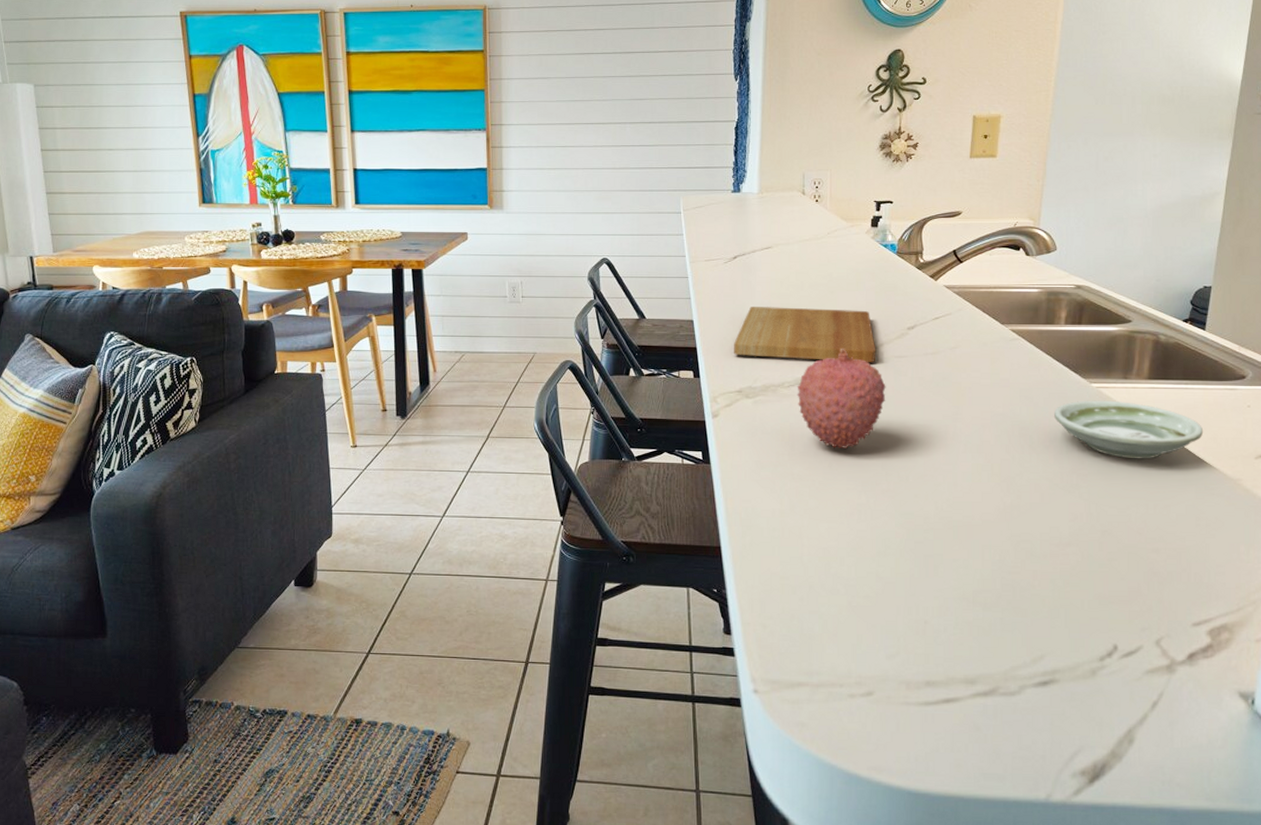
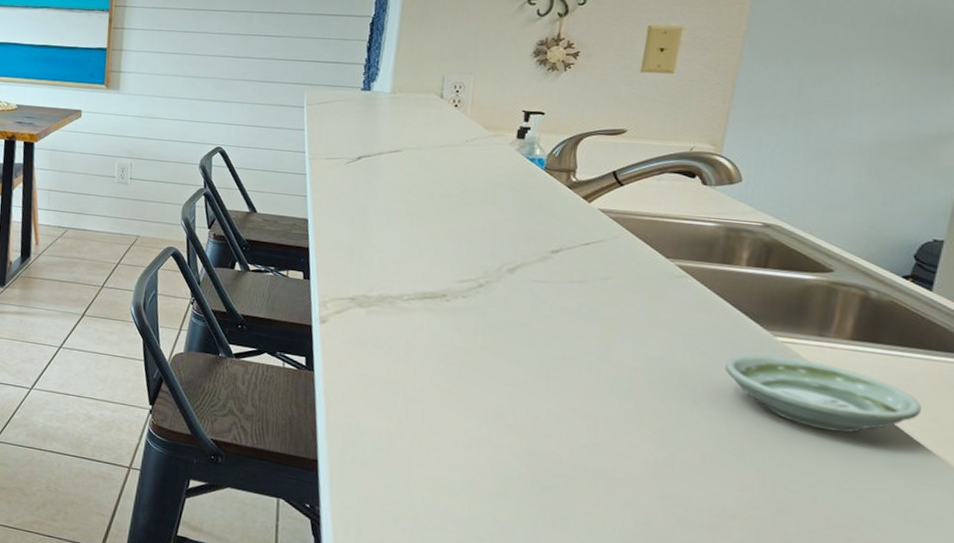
cutting board: present [734,307,876,363] -> none [349,211,513,285]
fruit: present [797,349,886,448] -> none [416,266,521,374]

